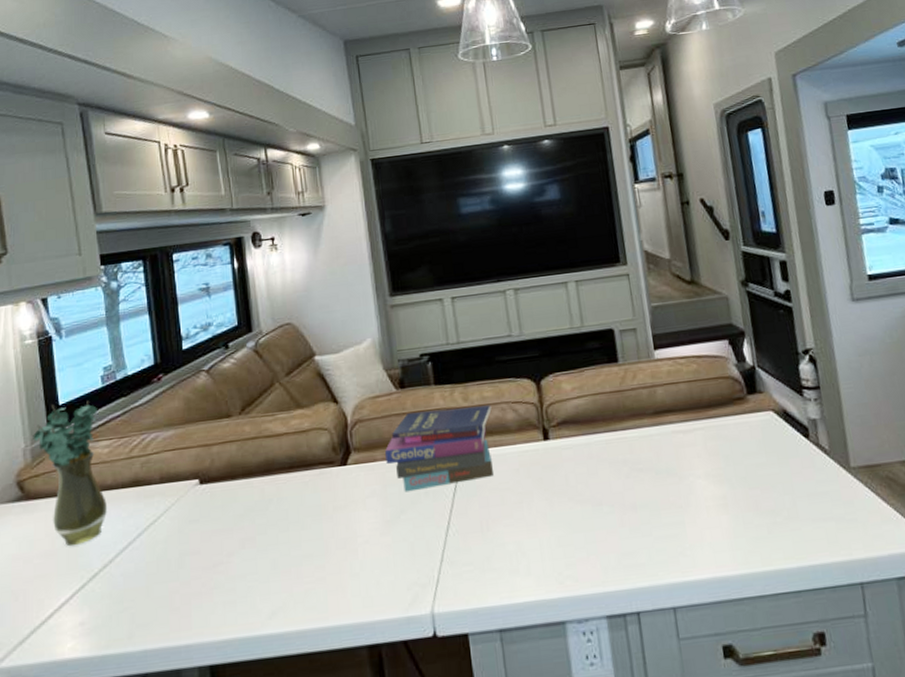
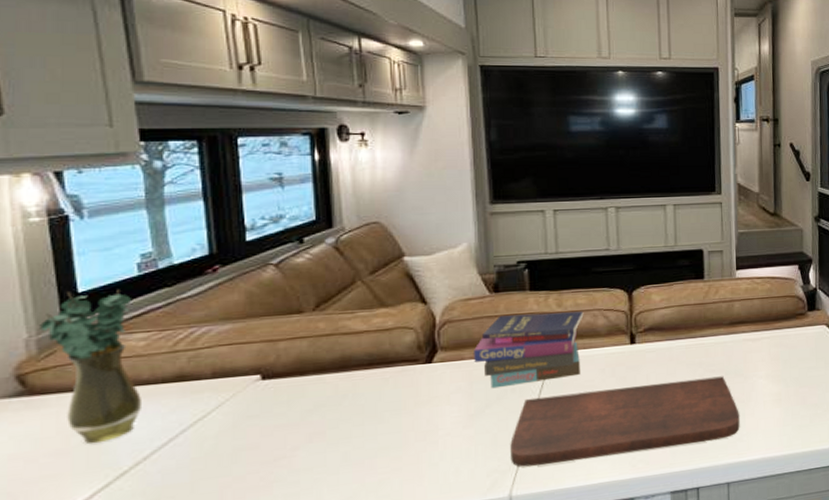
cutting board: none [428,476,681,580] -> present [510,376,740,467]

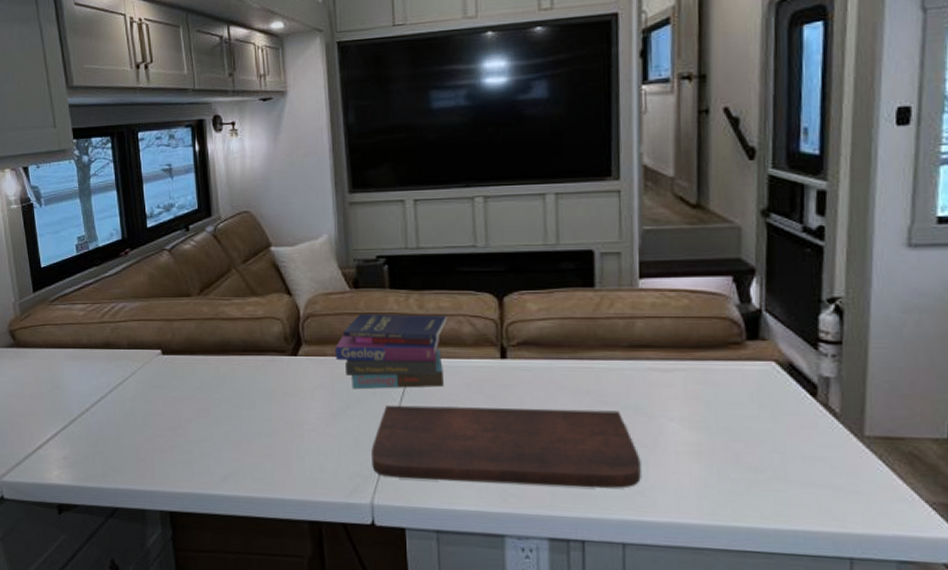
vase: present [40,289,143,443] -> none [20,266,84,391]

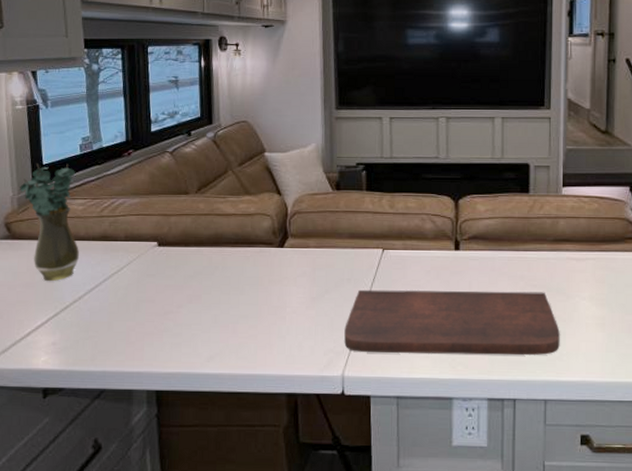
vase: none [20,266,84,391] -> present [20,163,80,281]
books: present [335,314,447,390] -> none [317,212,413,277]

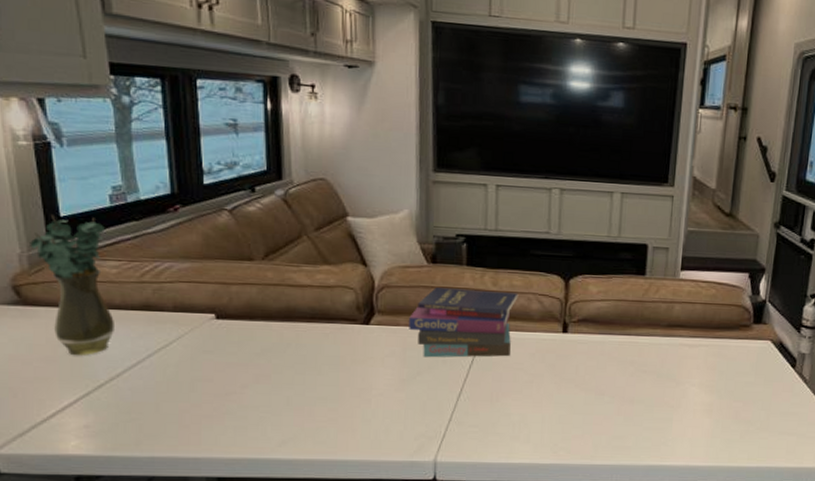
books: none [317,212,413,277] -> present [409,287,519,358]
cutting board: present [344,289,560,355] -> none [437,372,667,440]

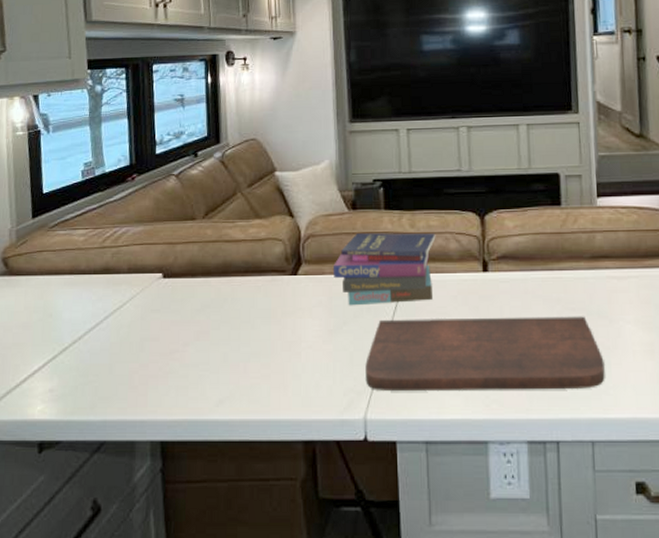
vase: present [30,215,116,355] -> none [18,192,80,320]
cutting board: none [437,372,667,440] -> present [365,316,605,390]

